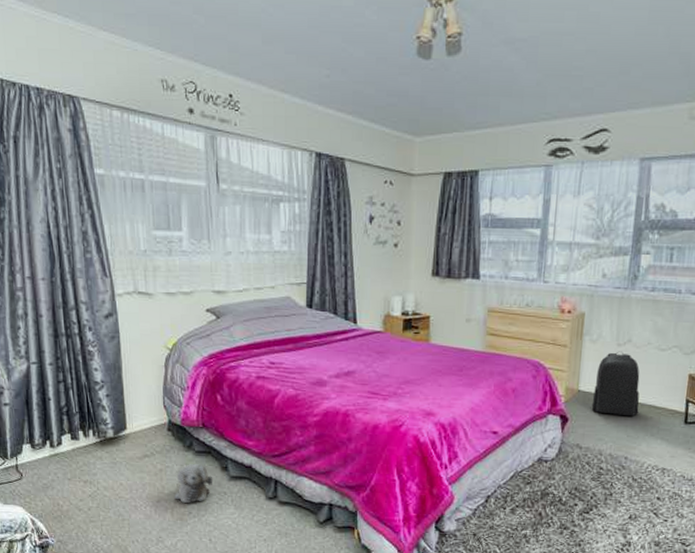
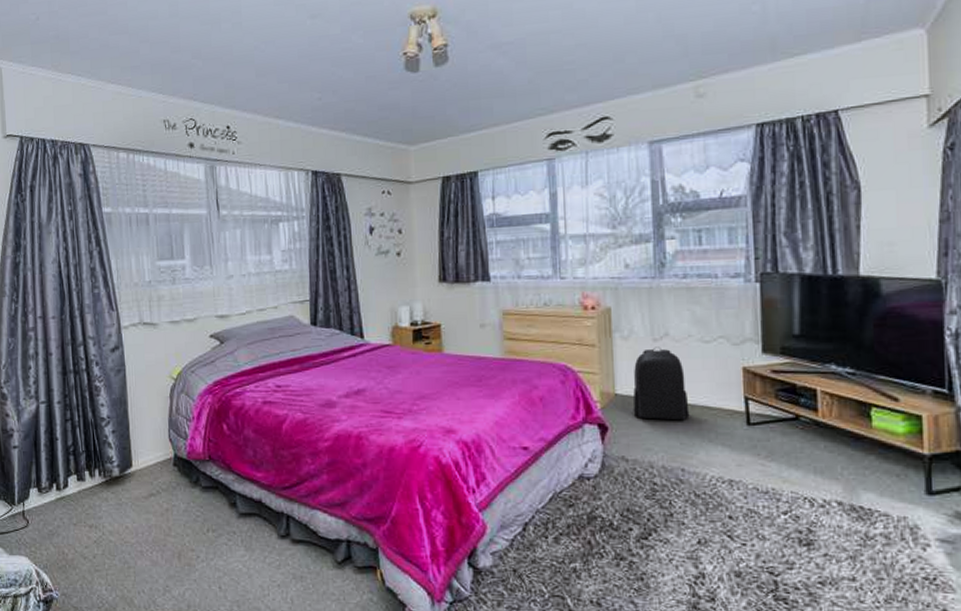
plush toy: present [174,464,213,503] -> none [181,501,222,546]

